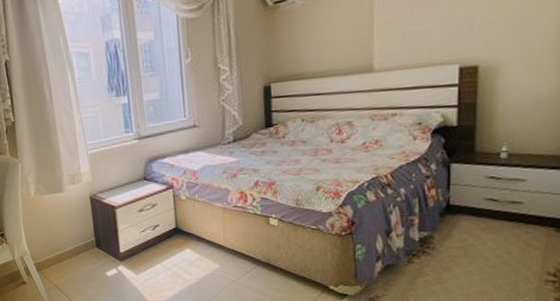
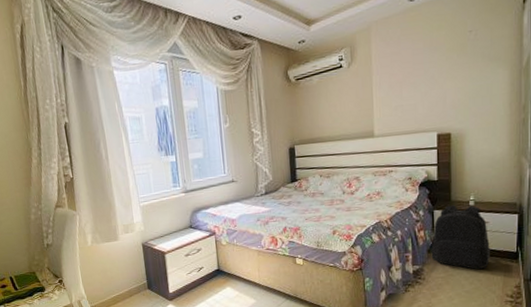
backpack: none [444,157,527,239] -> present [431,205,490,269]

